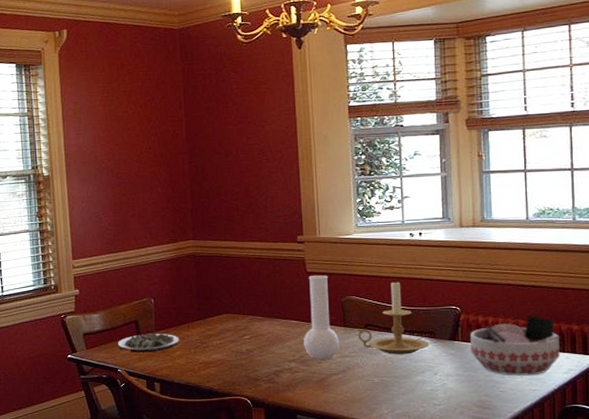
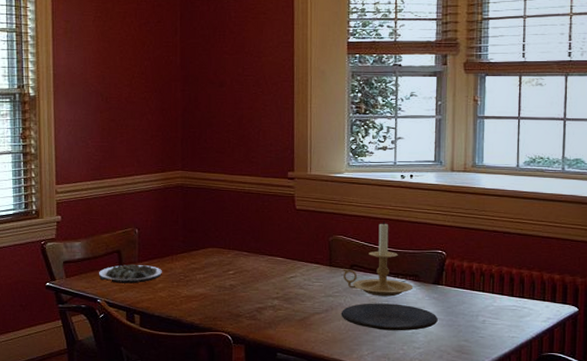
vase: present [303,275,339,360] -> none [288,213,324,299]
plate: none [358,361,456,389] -> present [341,303,438,331]
bowl: present [470,316,560,376] -> none [454,263,540,323]

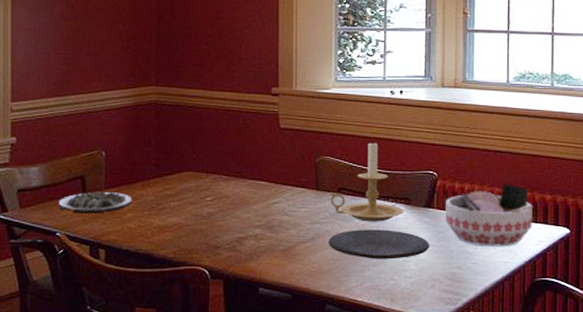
bowl: none [454,263,540,323] -> present [445,184,532,247]

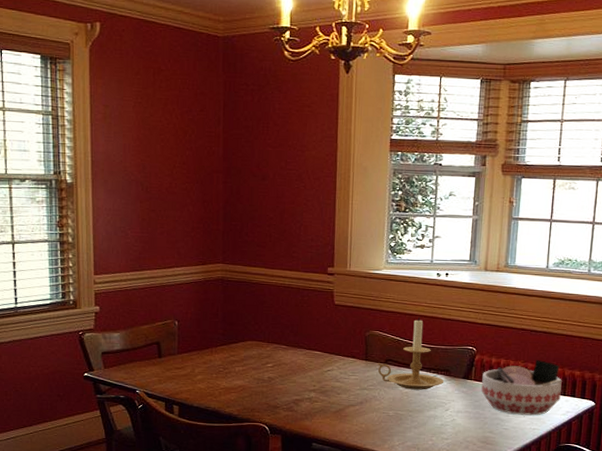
plate: present [58,191,132,214] -> none [137,355,201,375]
plate: present [328,229,429,259] -> none [374,396,466,423]

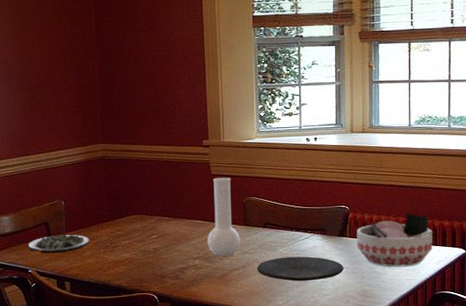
plate: none [137,355,201,375] -> present [28,234,89,253]
vase: none [325,308,360,391] -> present [207,178,240,257]
plate: none [374,396,466,423] -> present [257,256,344,281]
candle holder: present [378,317,444,390] -> none [257,181,321,251]

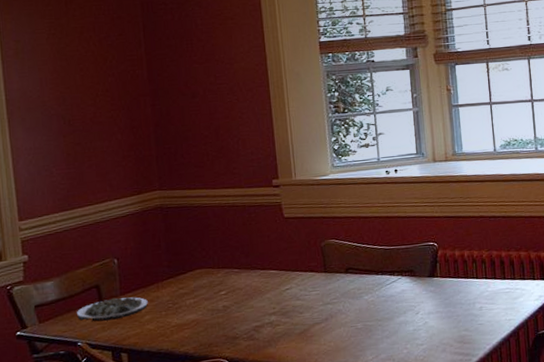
vase: present [207,178,240,257] -> none [283,220,321,310]
plate: present [257,256,344,281] -> none [341,302,437,332]
bowl: present [357,213,432,267] -> none [448,246,531,308]

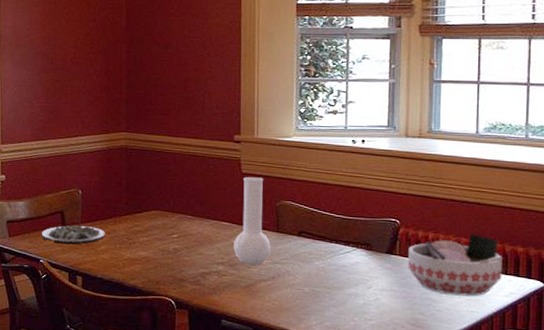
vase: none [283,220,321,310] -> present [234,177,271,265]
bowl: none [448,246,531,308] -> present [408,234,502,297]

